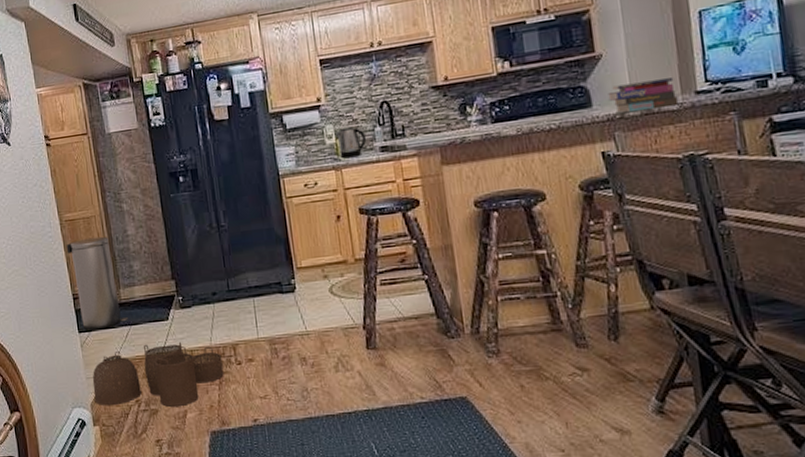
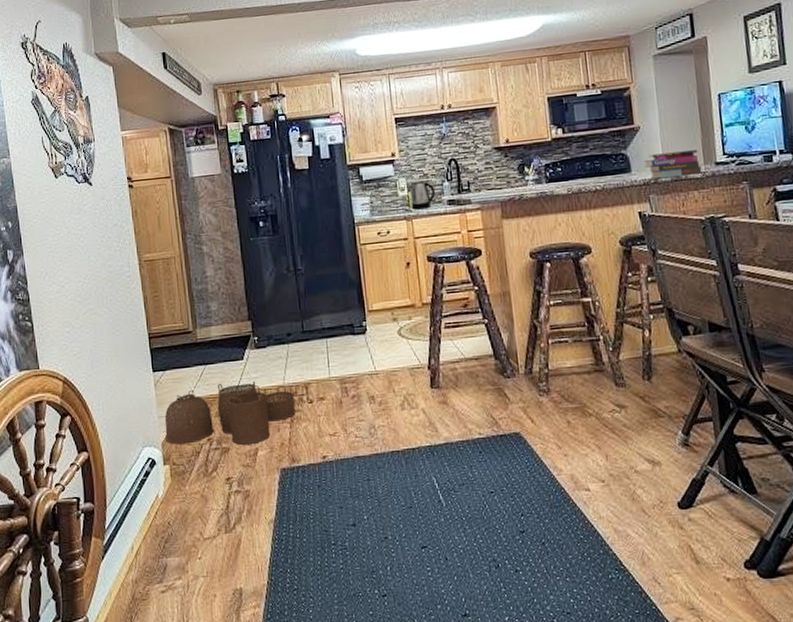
pedal bin: present [66,236,129,331] -> none [144,277,204,370]

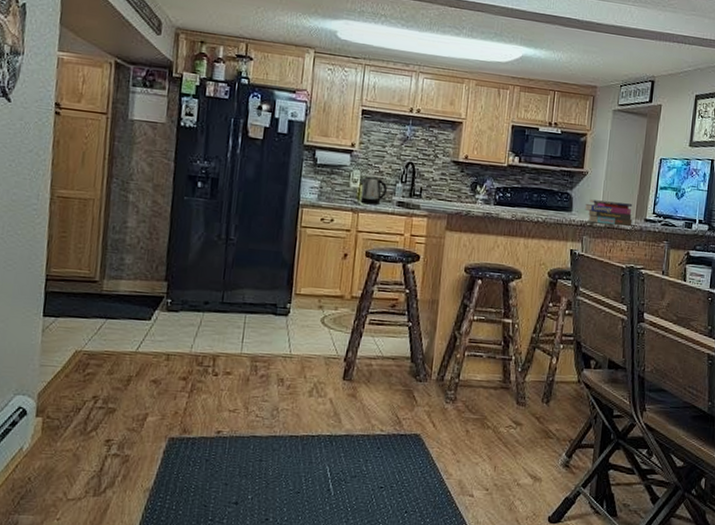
woven basket: present [164,380,296,445] -> none [43,340,200,409]

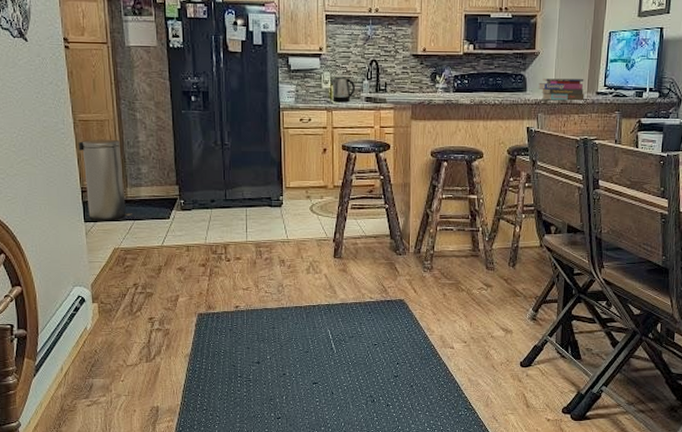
pedal bin: none [50,219,107,318] -> present [78,139,133,221]

